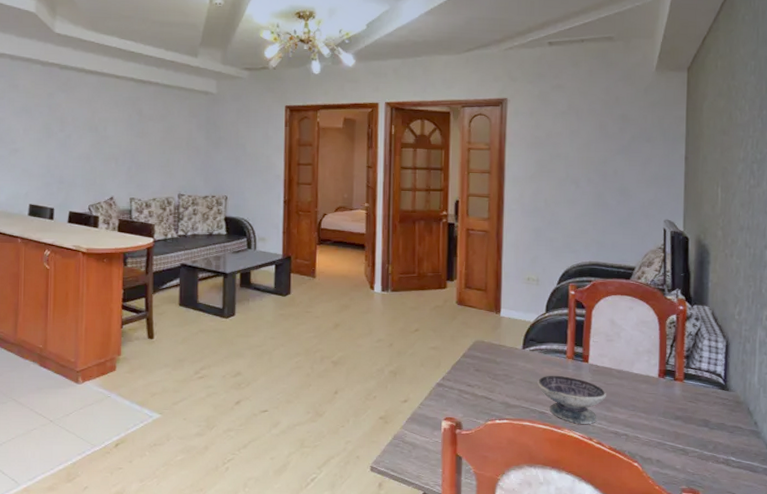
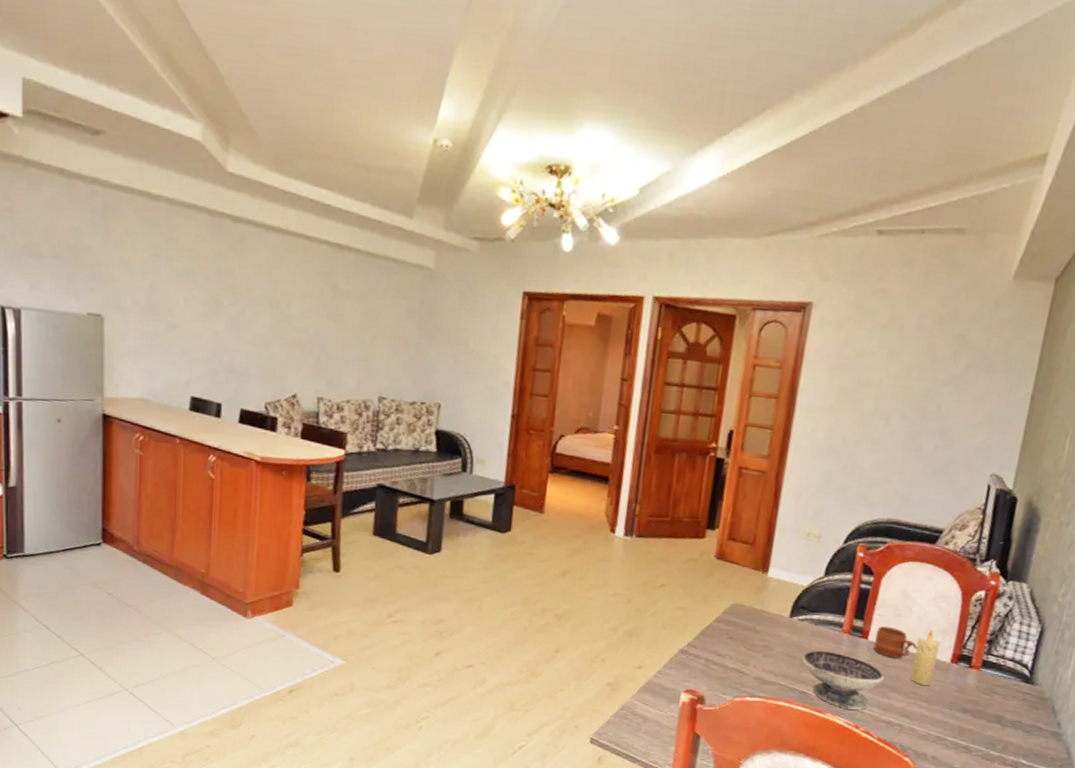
mug: none [594,350,629,377] -> present [873,626,918,659]
candle: none [628,351,648,399] -> present [910,630,941,686]

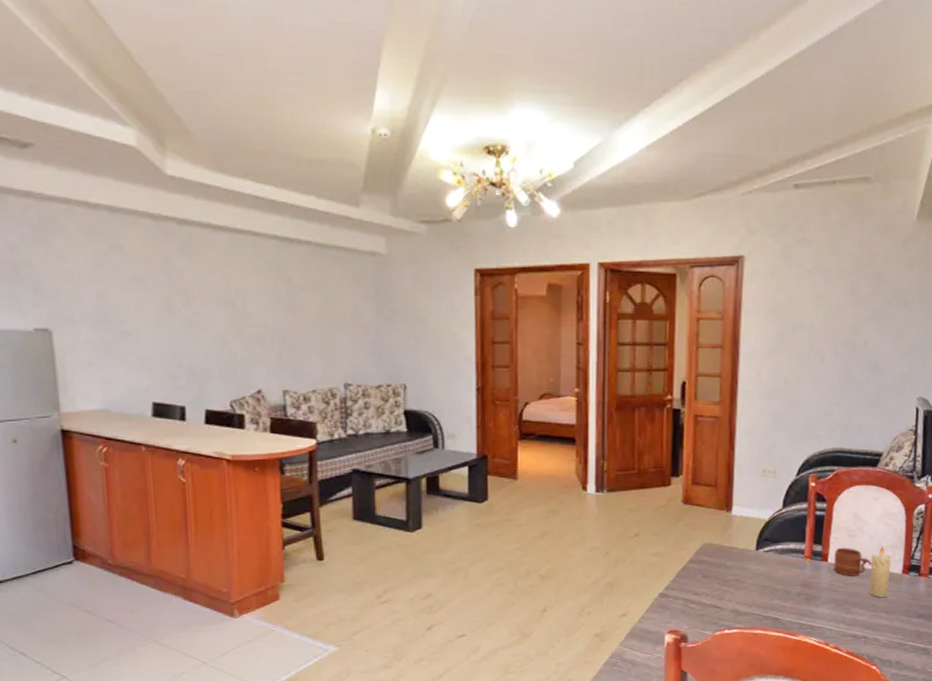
bowl: present [802,650,884,710] -> none [771,577,846,629]

